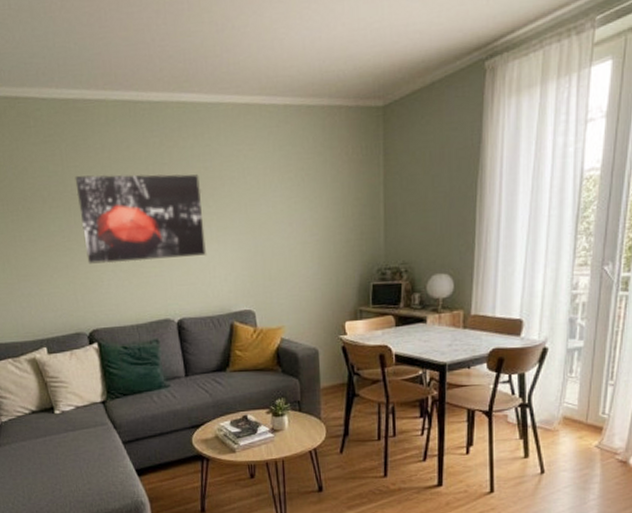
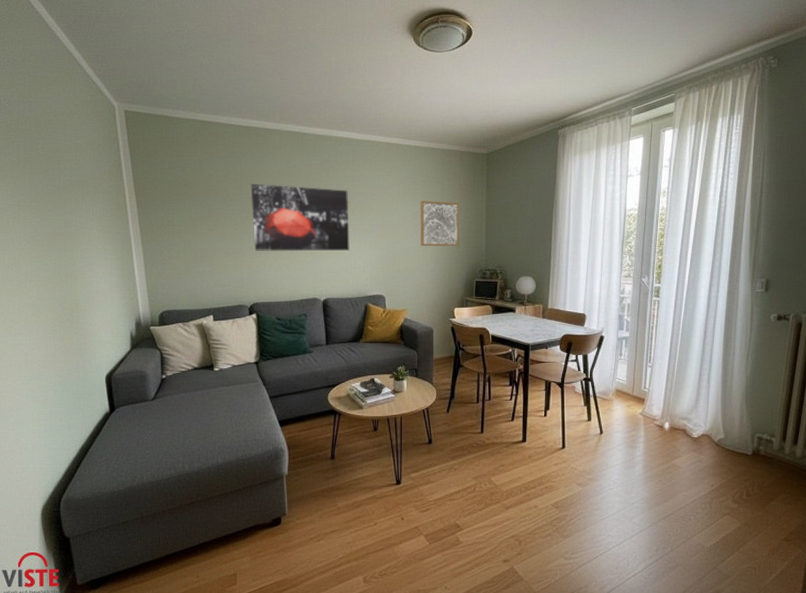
wall art: none [295,179,349,243] -> present [420,200,460,247]

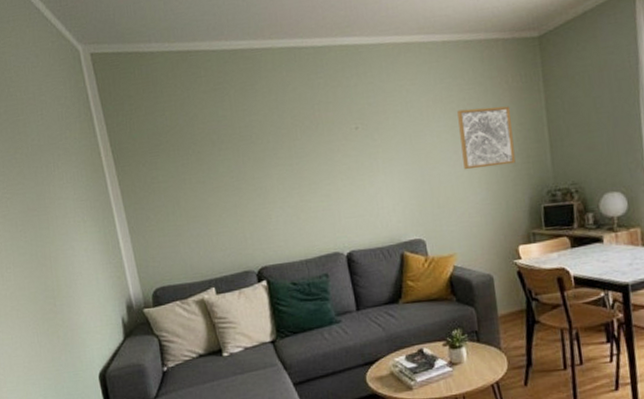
wall art: present [250,183,350,252] -> none [243,110,373,202]

